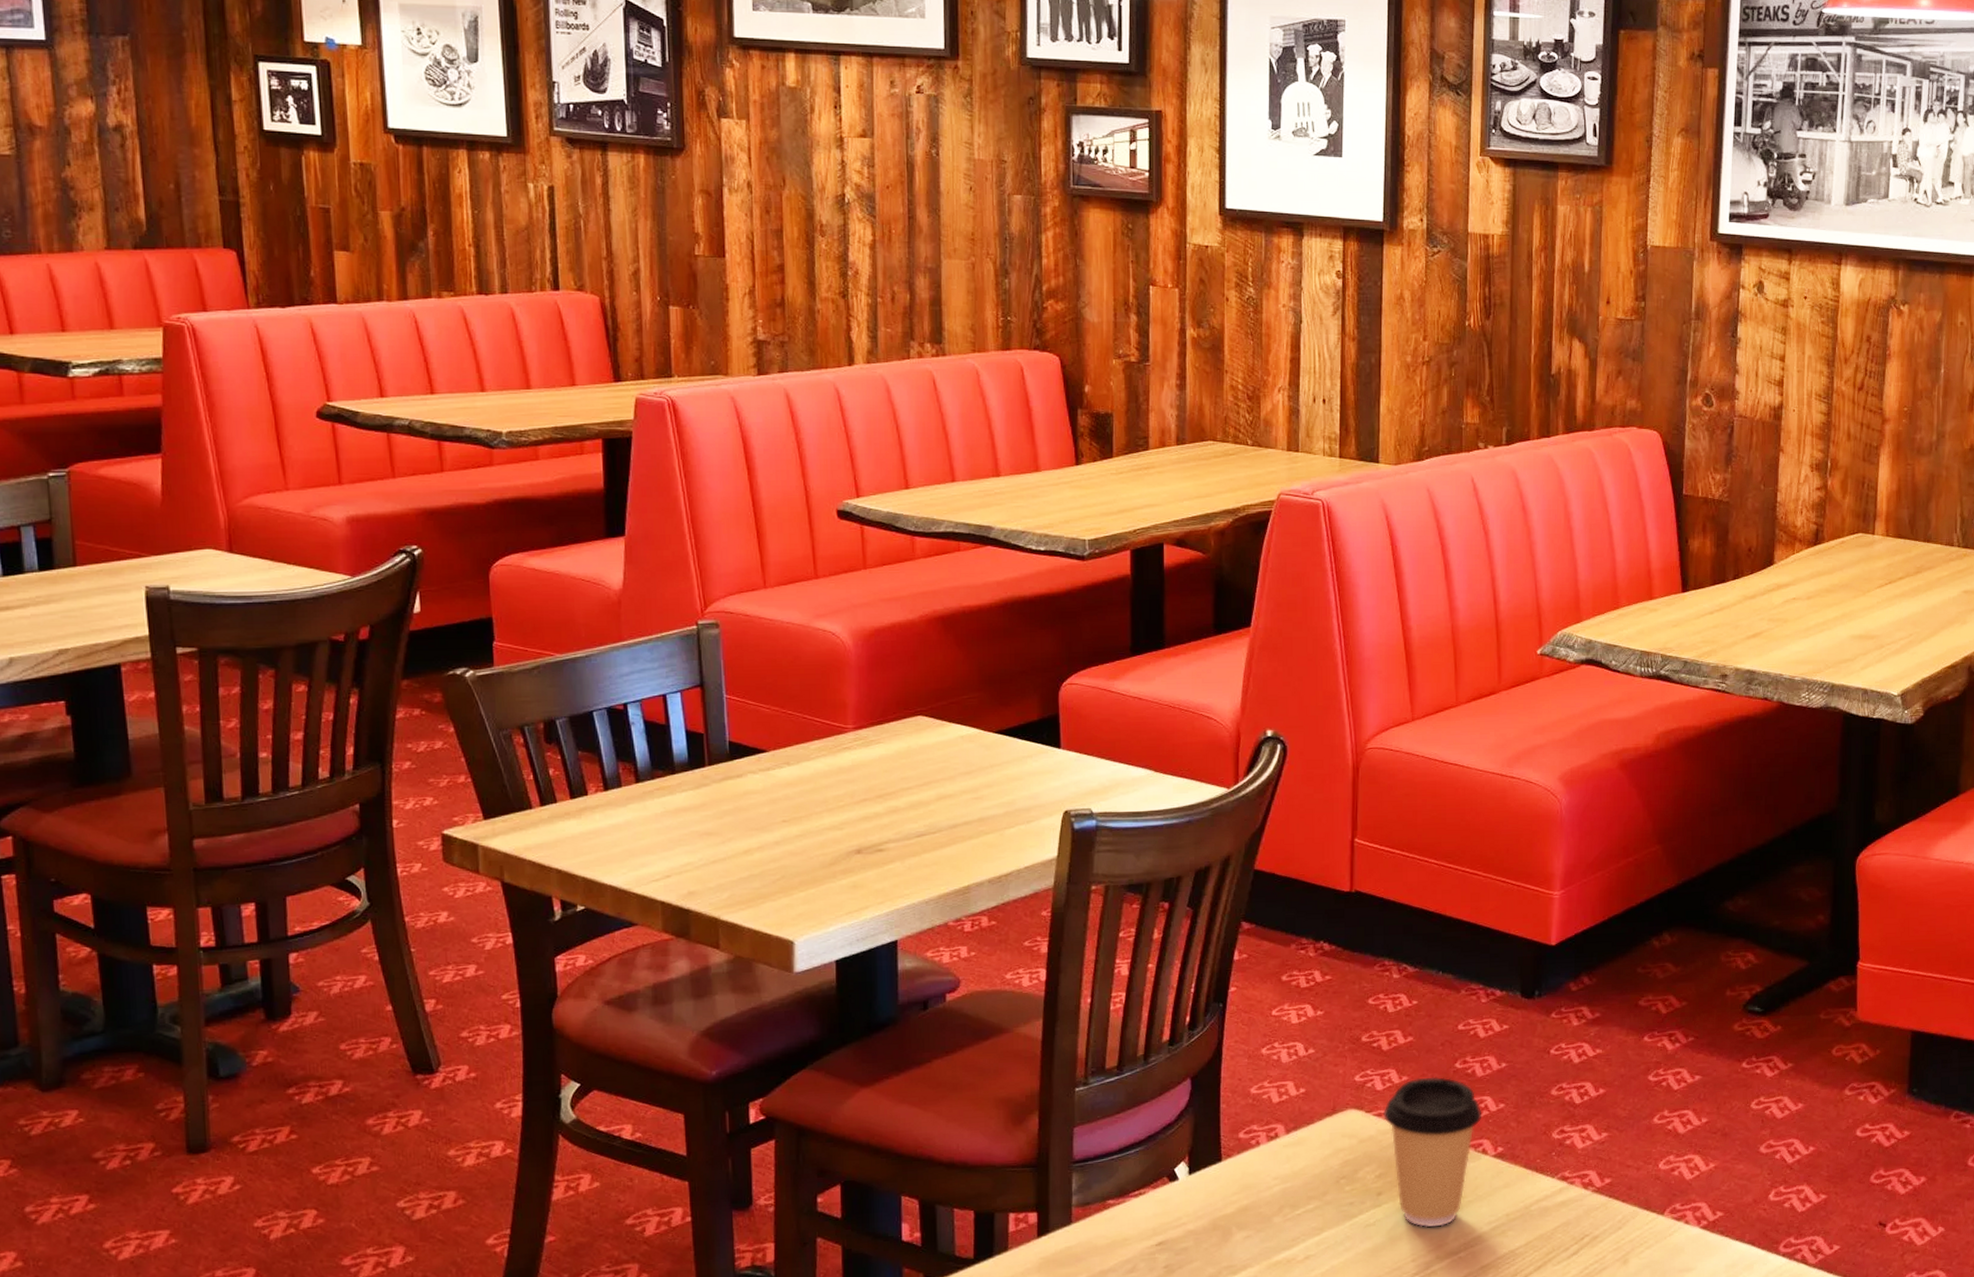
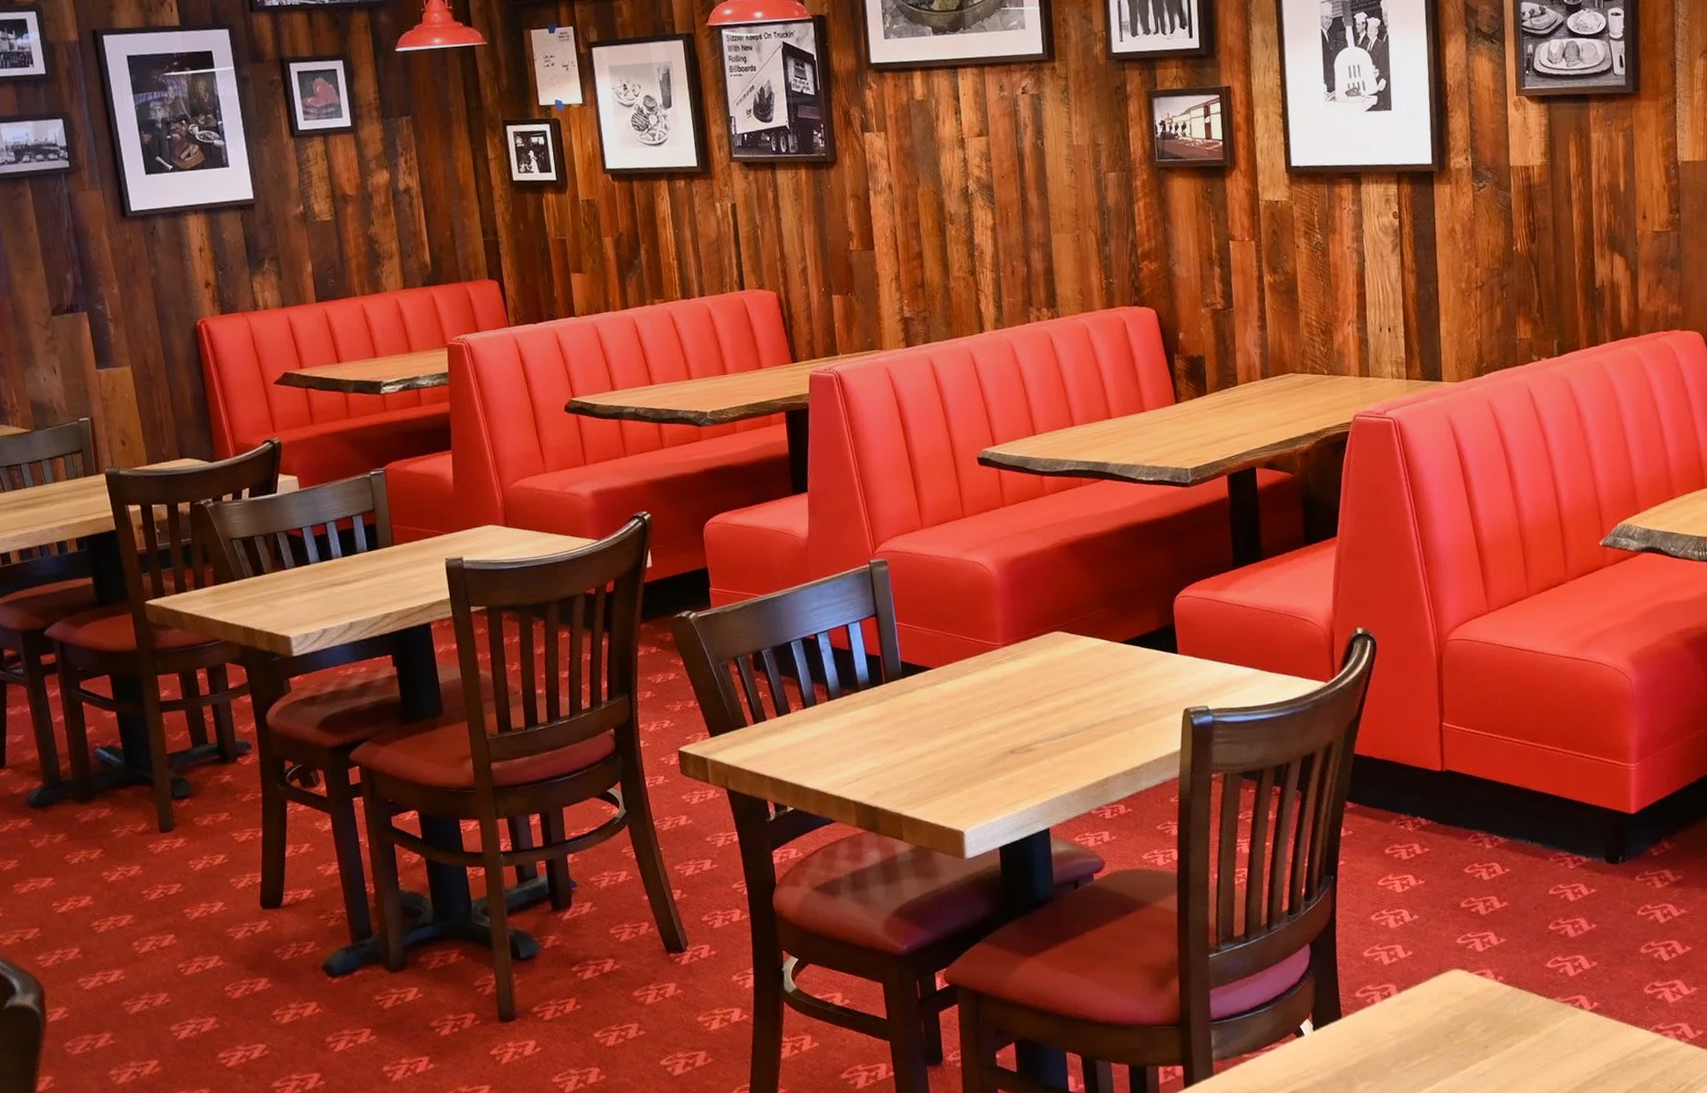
coffee cup: present [1382,1076,1482,1228] -> none [1484,938,1577,1078]

